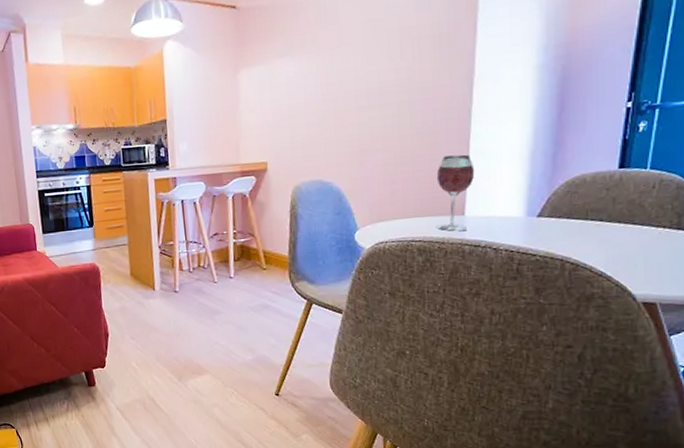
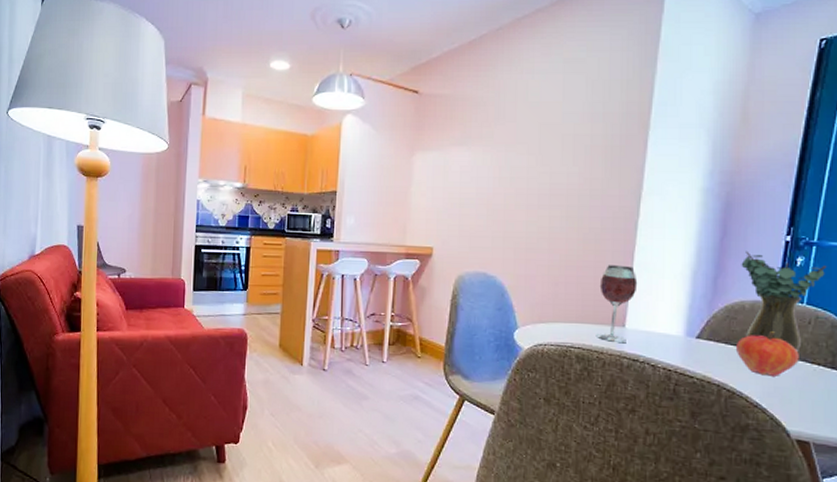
fruit: none [577,200,644,245] -> present [735,331,799,376]
vase: none [580,123,671,217] -> present [741,250,827,351]

